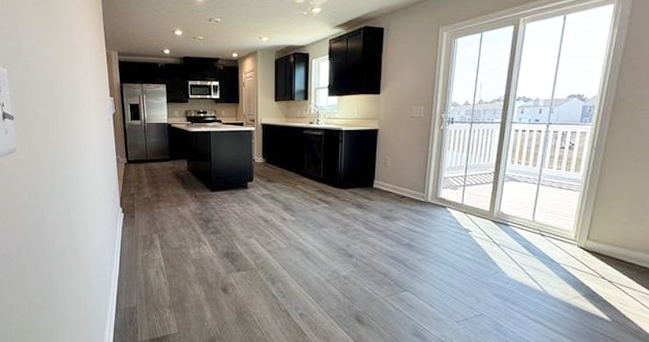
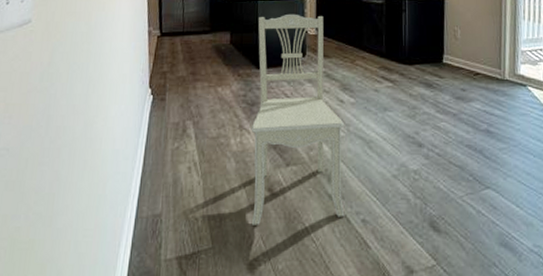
dining chair: none [207,144,286,317] -> present [251,13,345,225]

